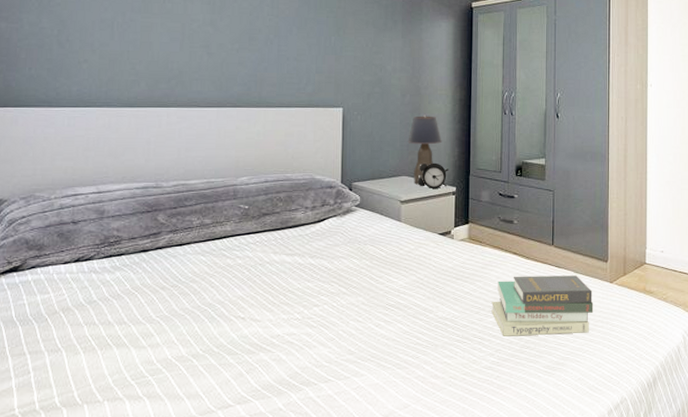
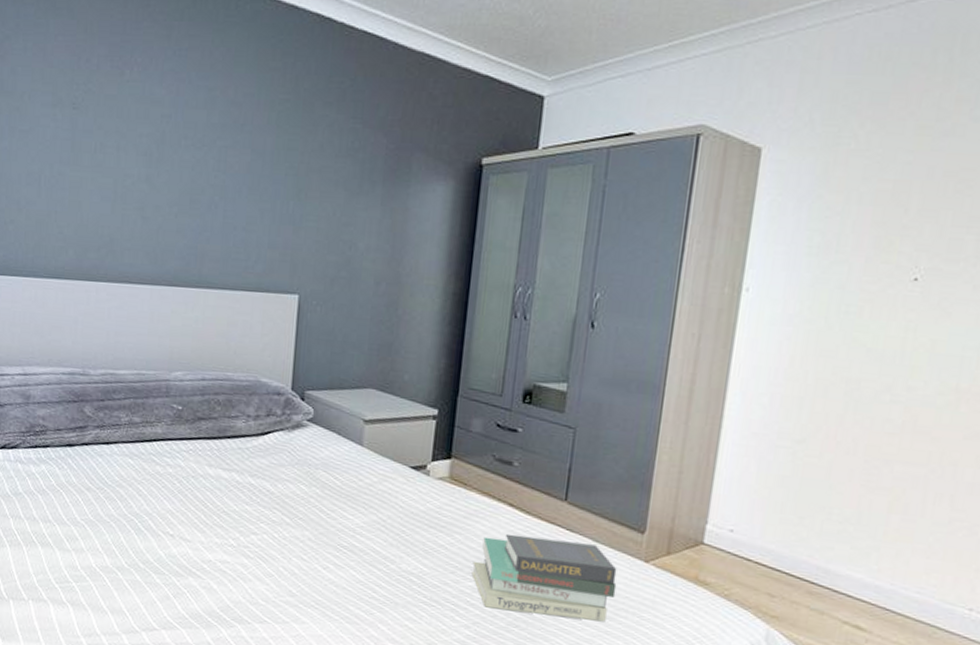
table lamp: present [408,114,443,185] -> none [378,310,425,403]
alarm clock: present [417,163,449,188] -> none [387,375,431,409]

